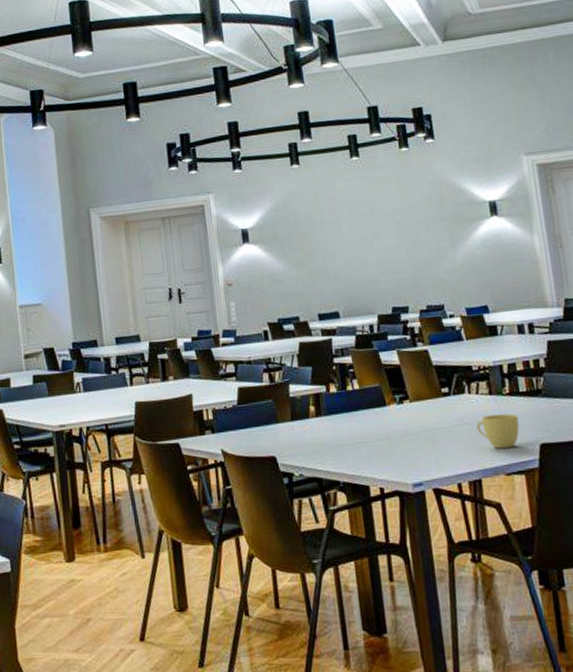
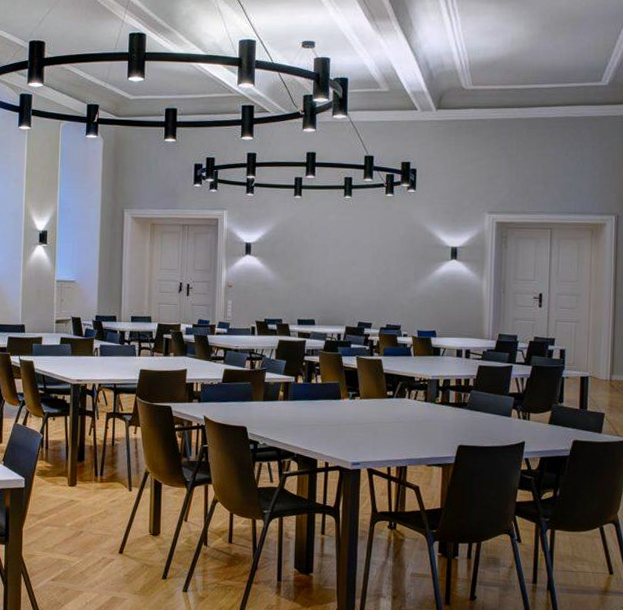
cup: present [476,413,520,449] -> none [410,417,445,445]

